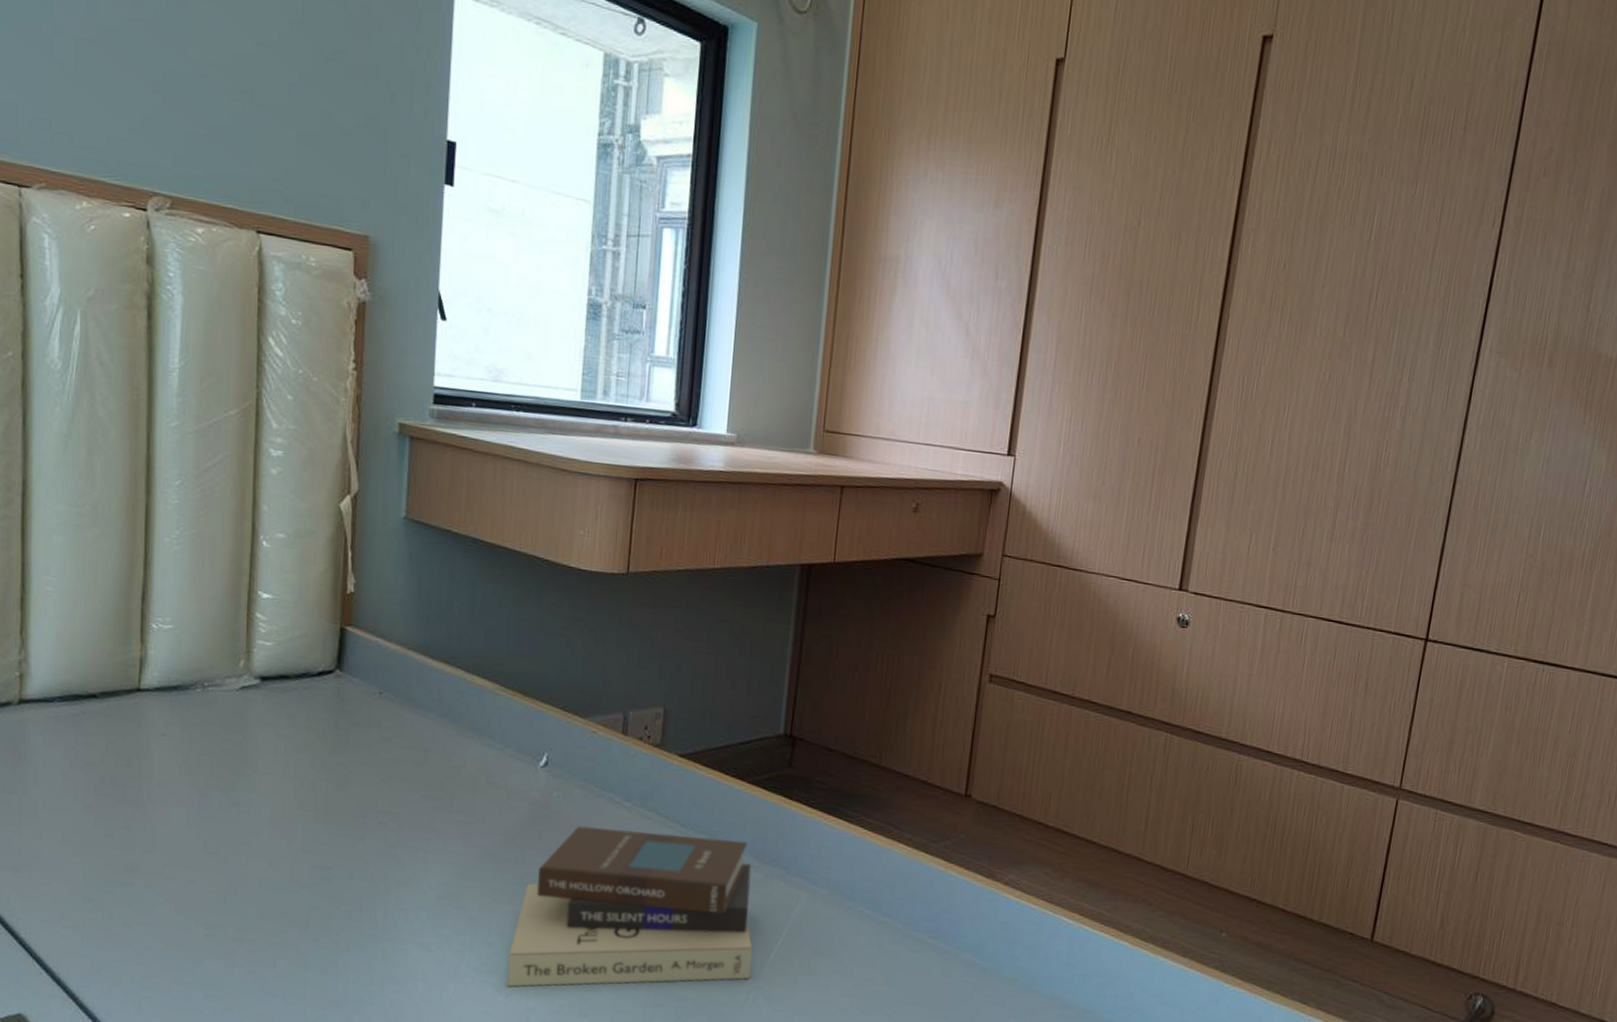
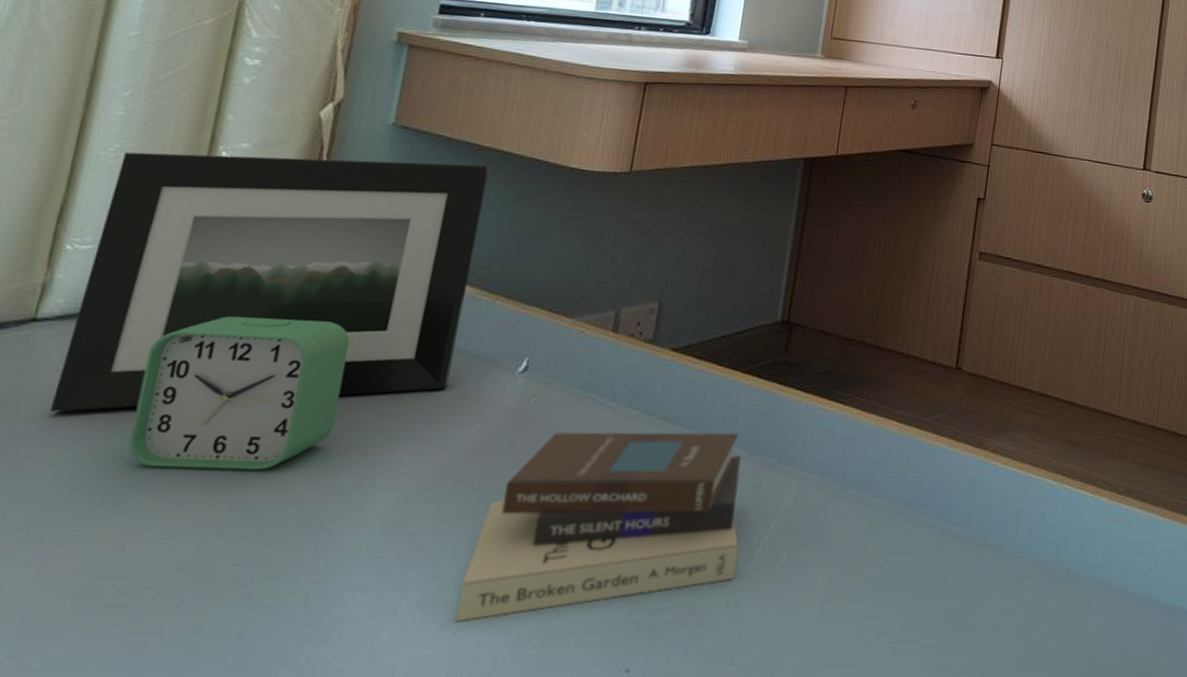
picture frame: none [163,539,496,778] -> present [49,151,490,412]
alarm clock: none [227,697,391,837] -> present [128,316,350,470]

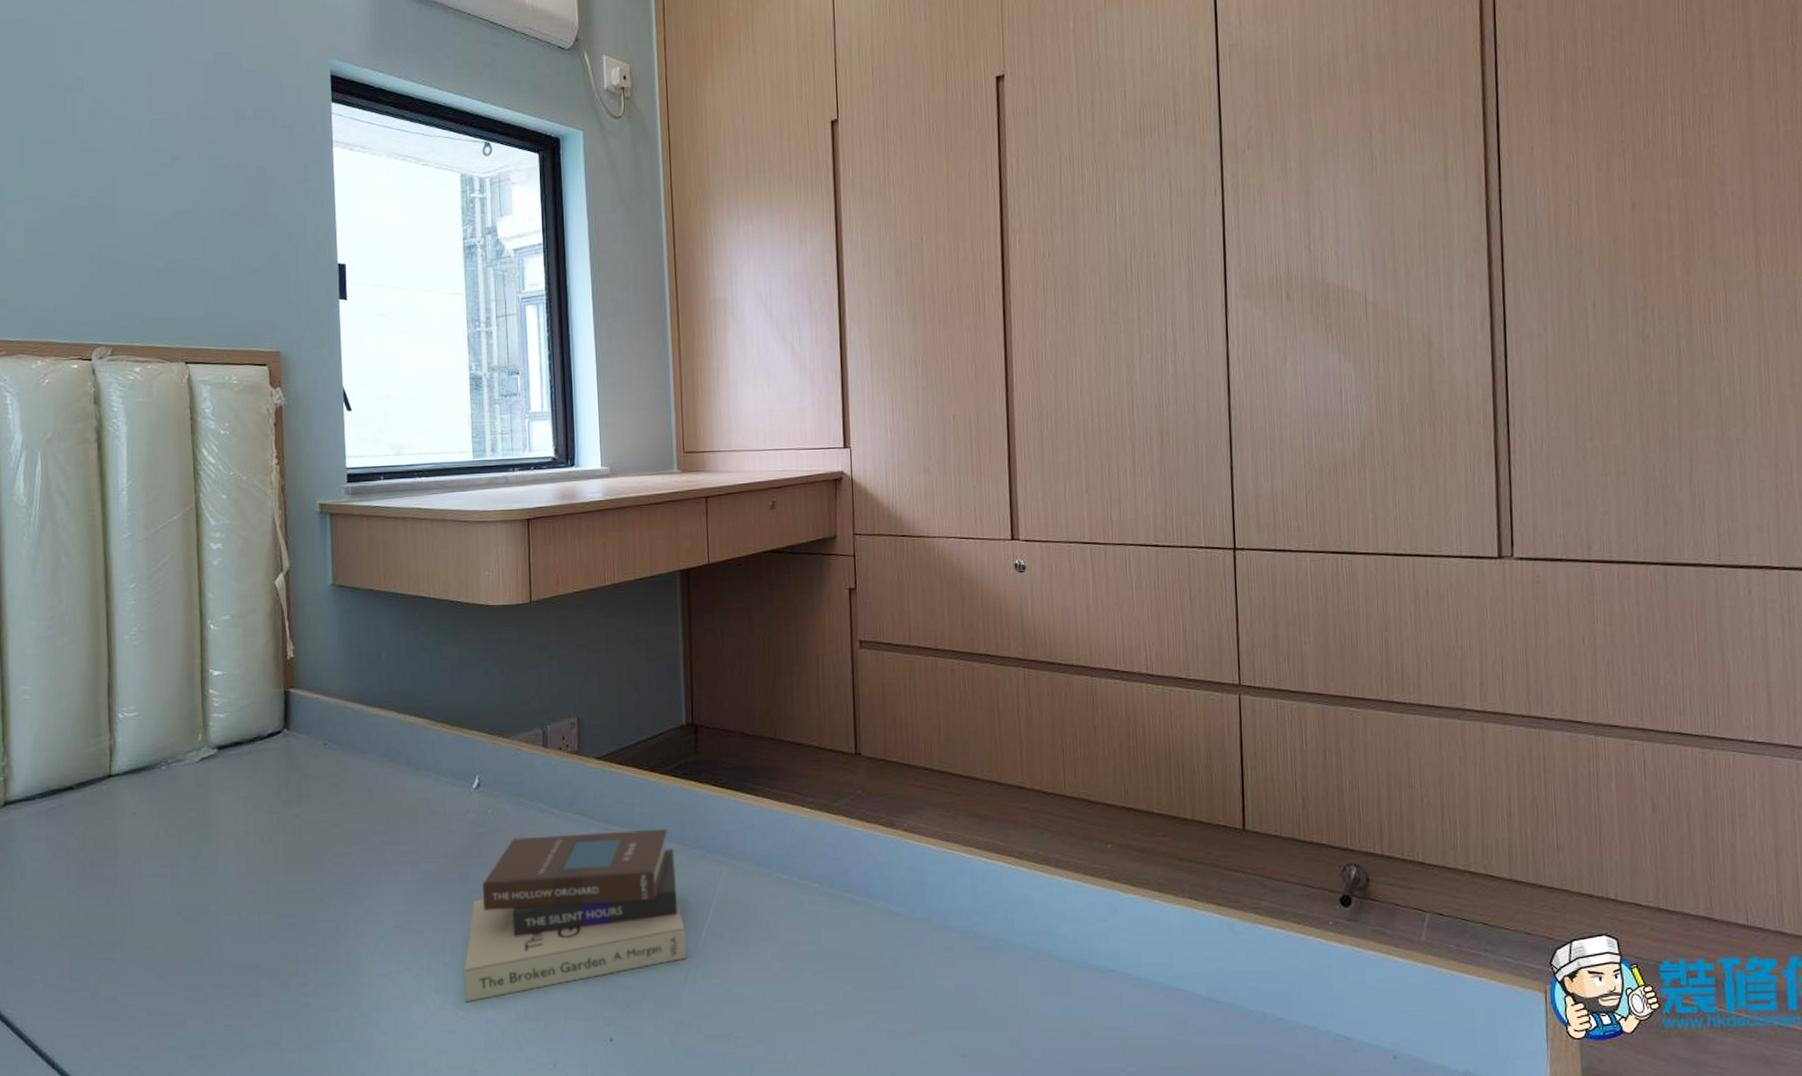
picture frame: present [49,151,490,412] -> none [136,611,420,847]
alarm clock: present [128,316,350,470] -> none [193,758,340,887]

